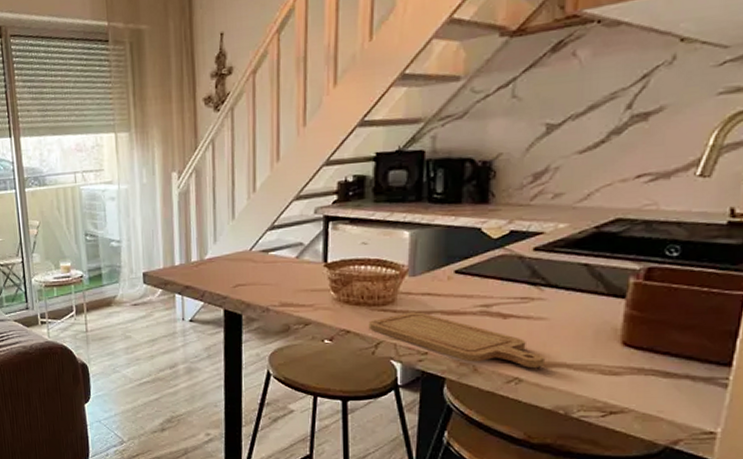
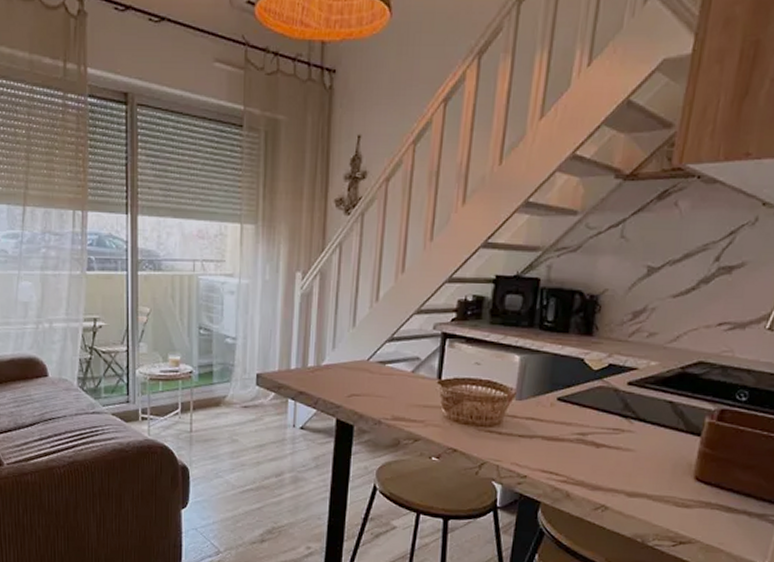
chopping board: present [368,312,546,368] -> none [474,435,630,497]

